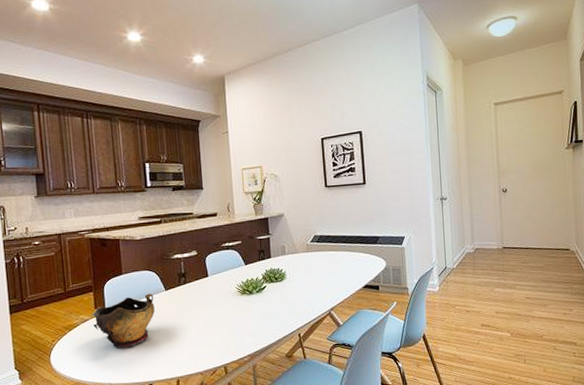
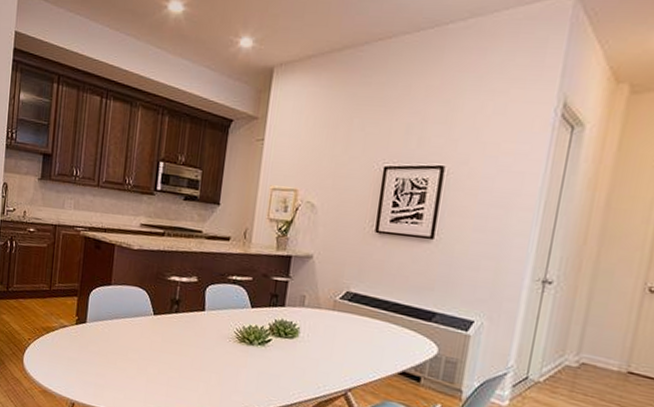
decorative bowl: present [91,293,155,348] -> none [71,311,140,368]

